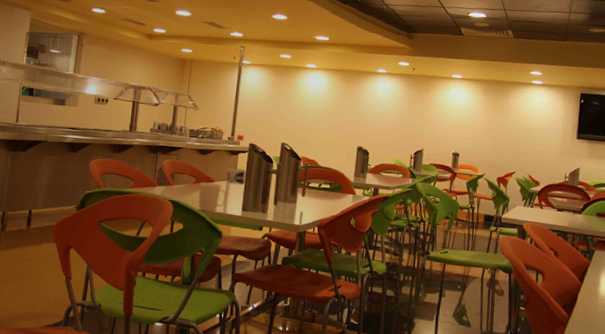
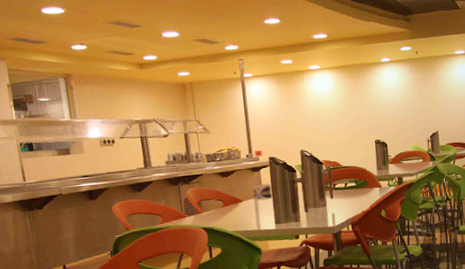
mug: present [198,182,227,211] -> none [228,202,258,231]

